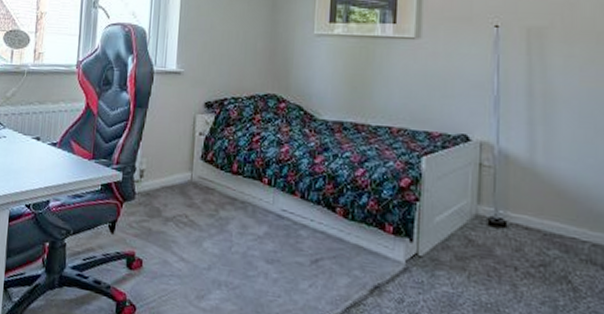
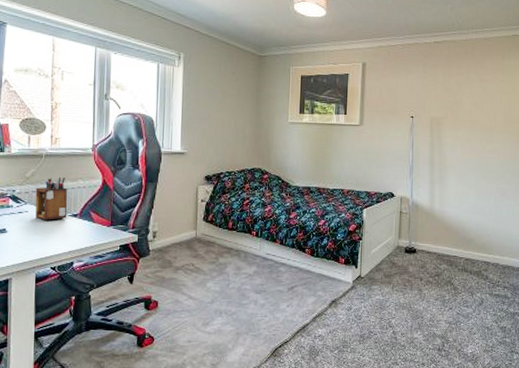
desk organizer: none [13,98,48,149] -> present [35,177,68,220]

